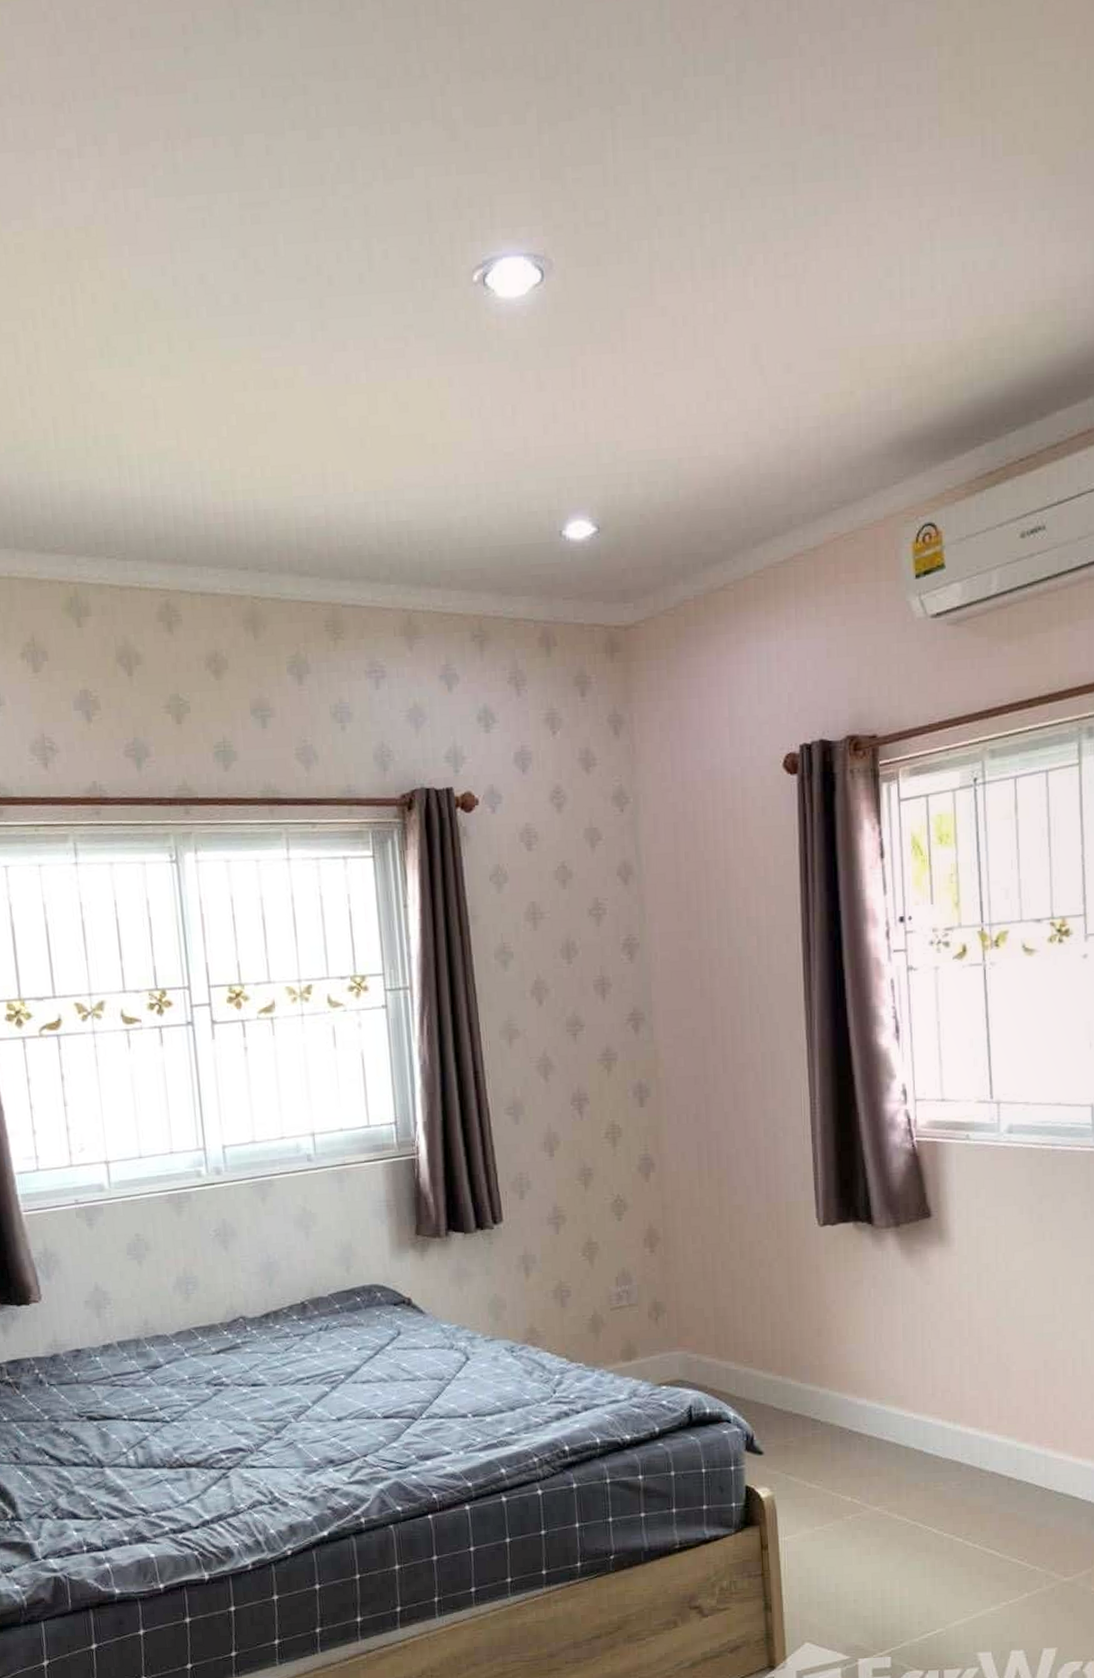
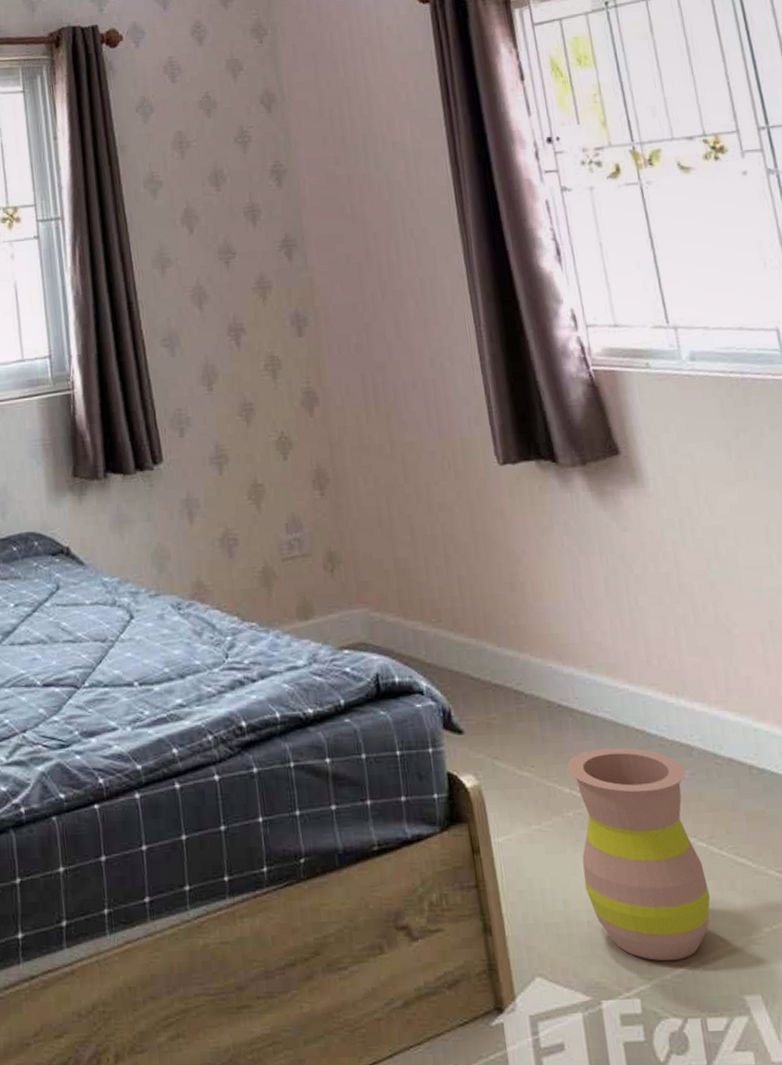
vase: none [851,1464,960,1629] -> present [567,747,710,961]

